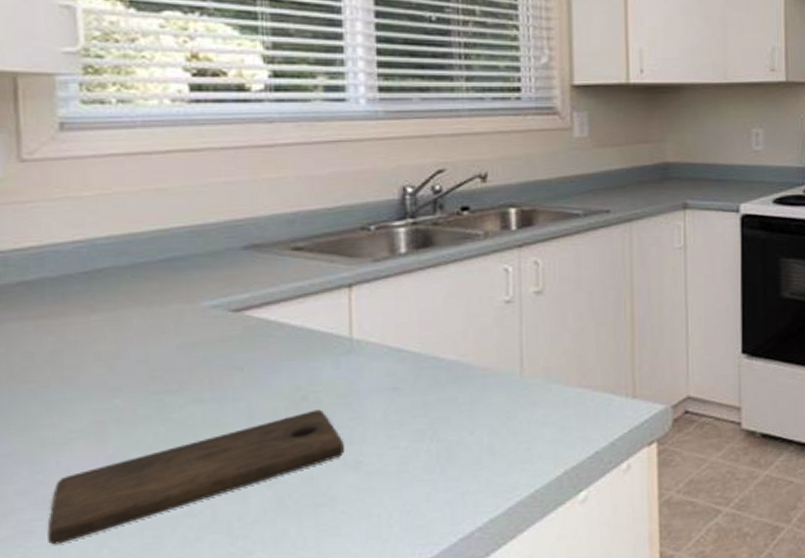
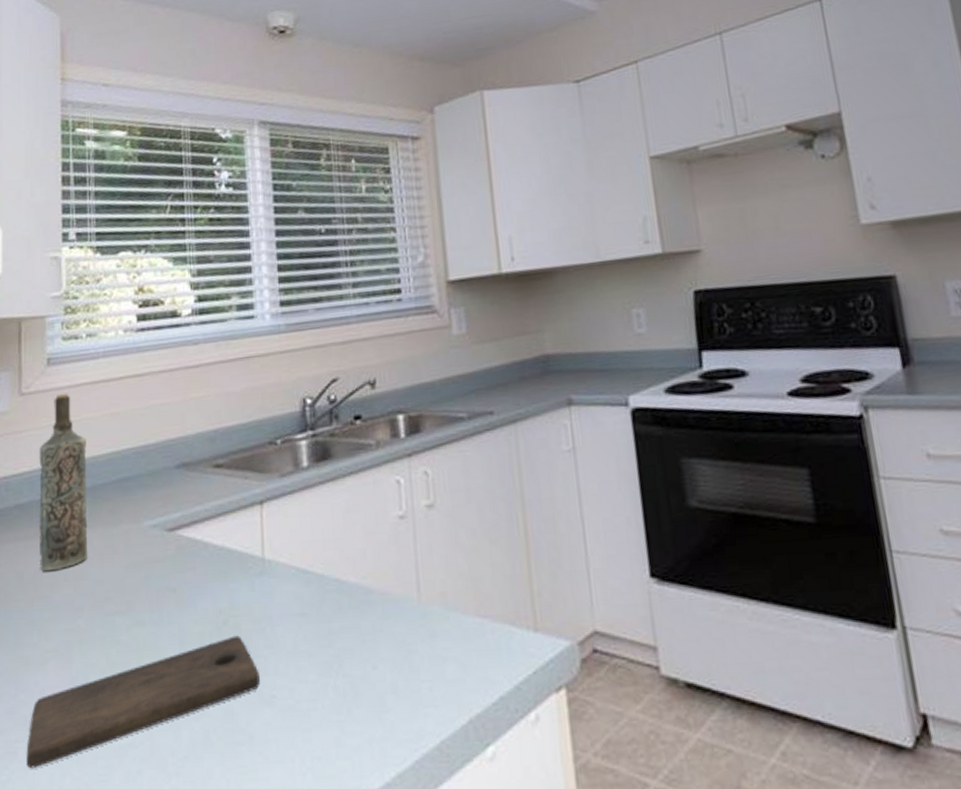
bottle: none [51,163,125,352] -> present [38,393,88,572]

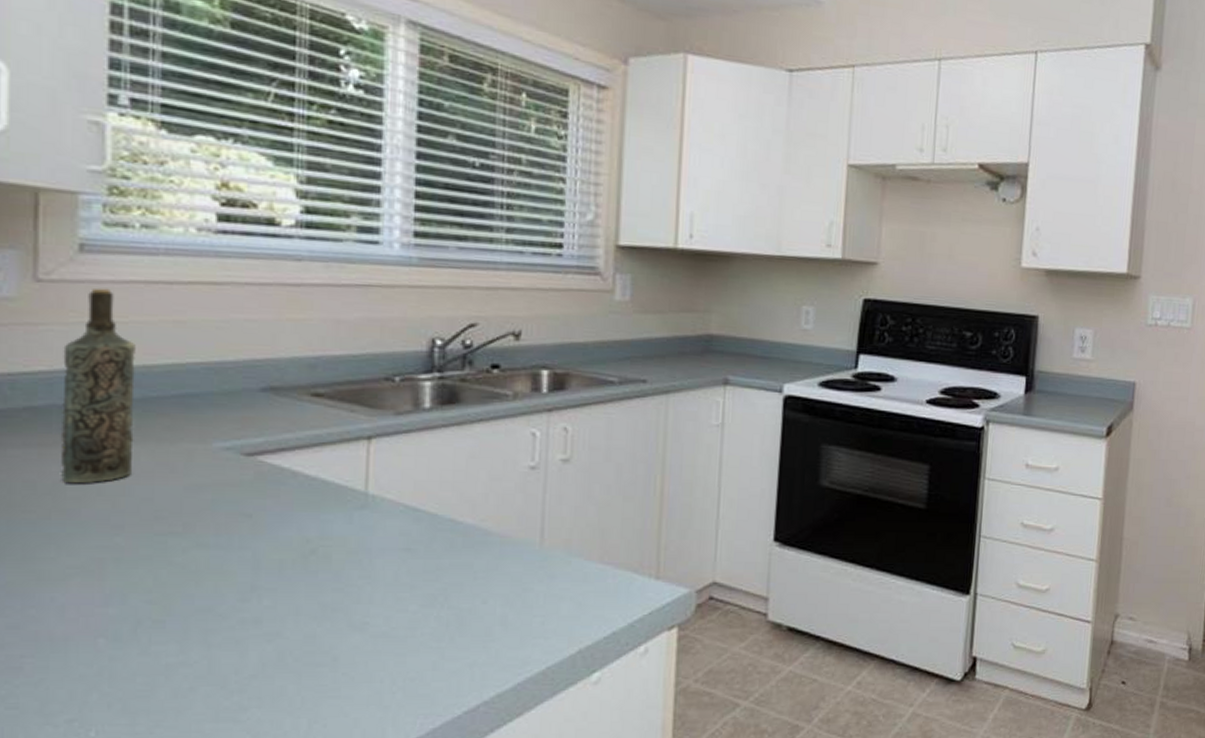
cutting board: present [26,635,260,769] -> none [36,565,351,684]

